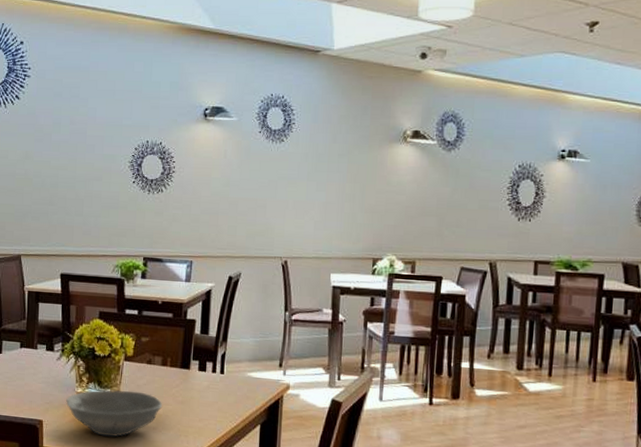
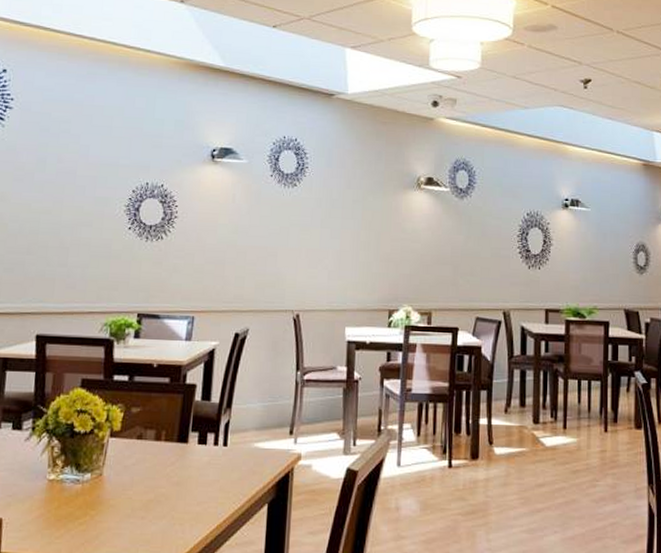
bowl: present [66,389,162,437] -> none [34,473,154,533]

